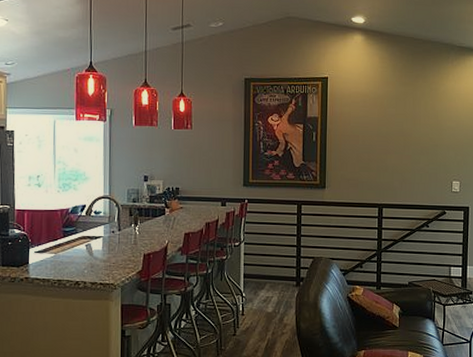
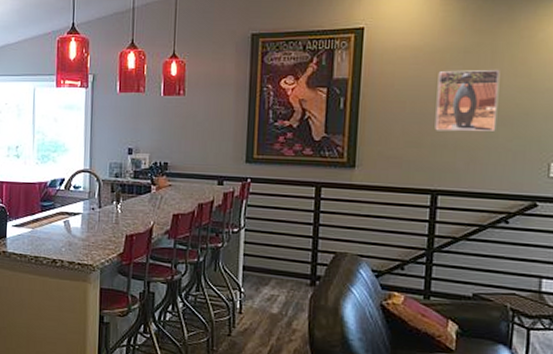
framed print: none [379,112,419,159] -> present [435,70,500,131]

